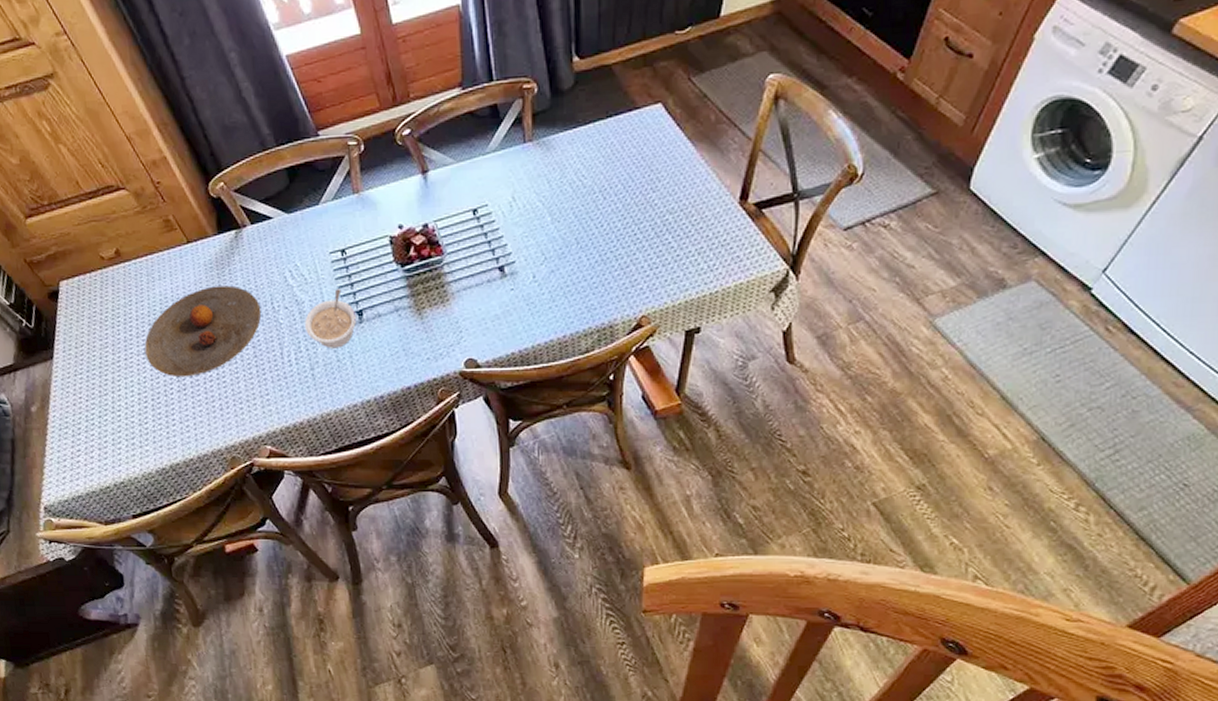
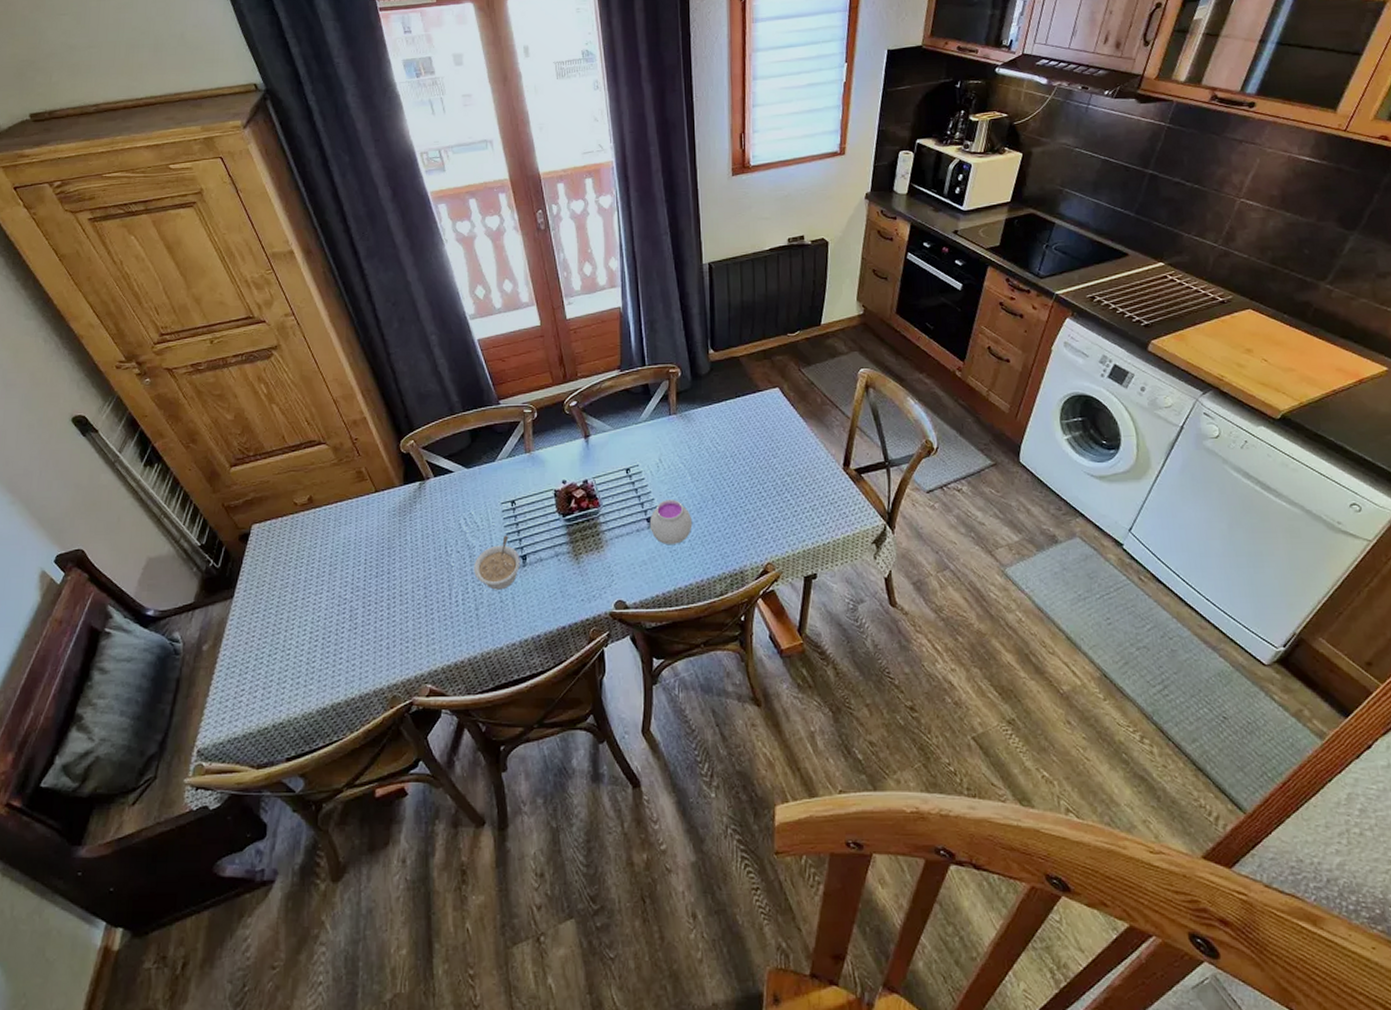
plate: present [144,285,261,377] -> none [323,531,435,617]
jar: none [502,245,553,296] -> present [649,500,693,544]

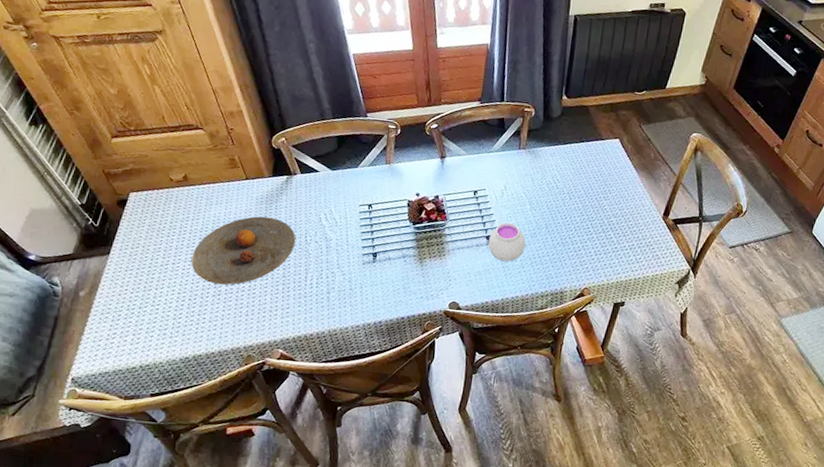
plate: none [323,531,435,617] -> present [191,216,296,285]
legume: present [474,535,521,590] -> none [329,233,372,280]

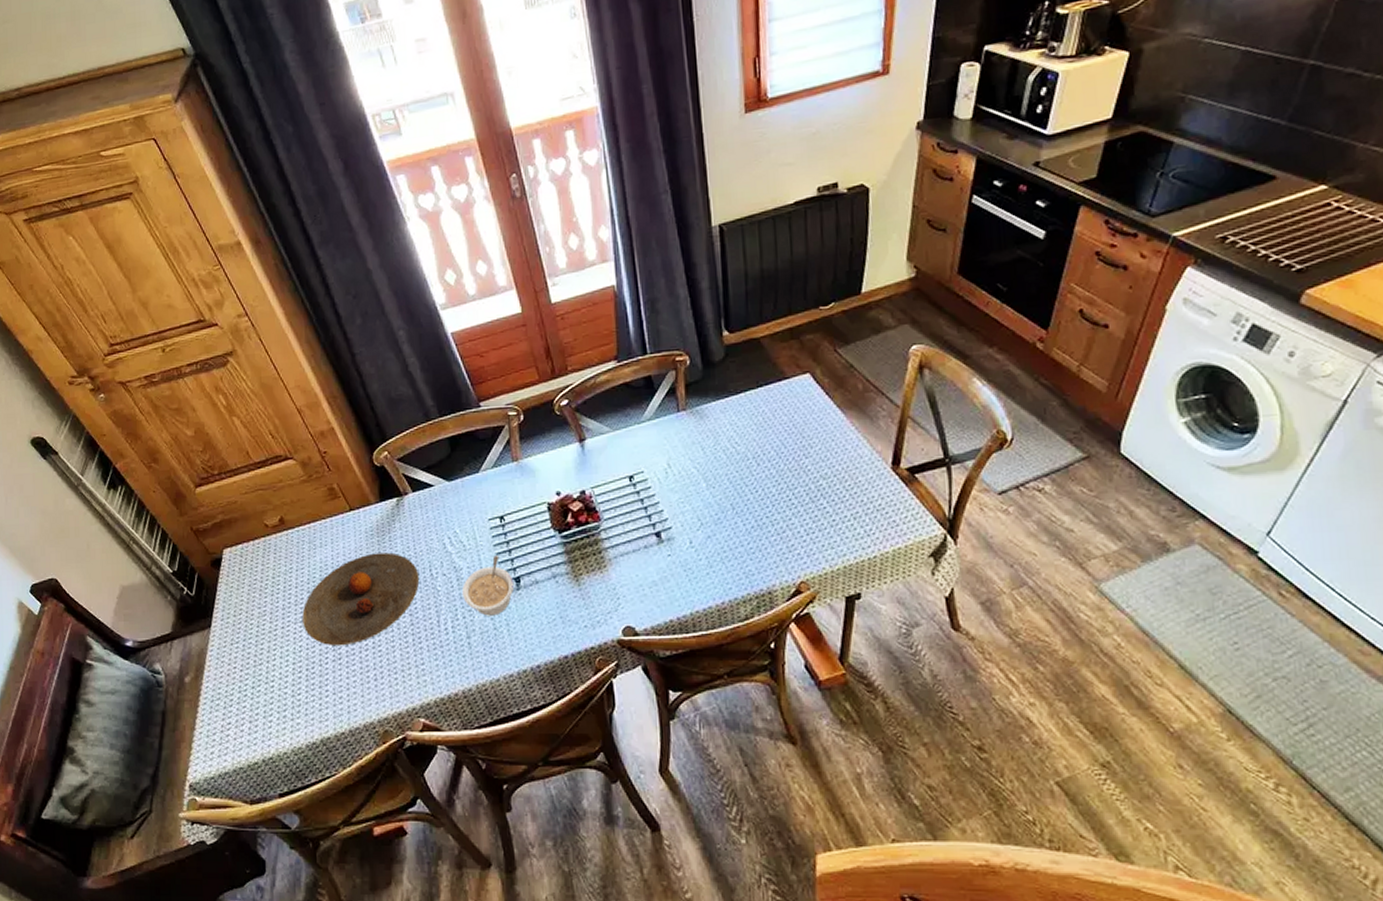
legume: none [329,233,372,280] -> present [462,555,515,616]
jar: present [488,222,526,262] -> none [658,510,710,562]

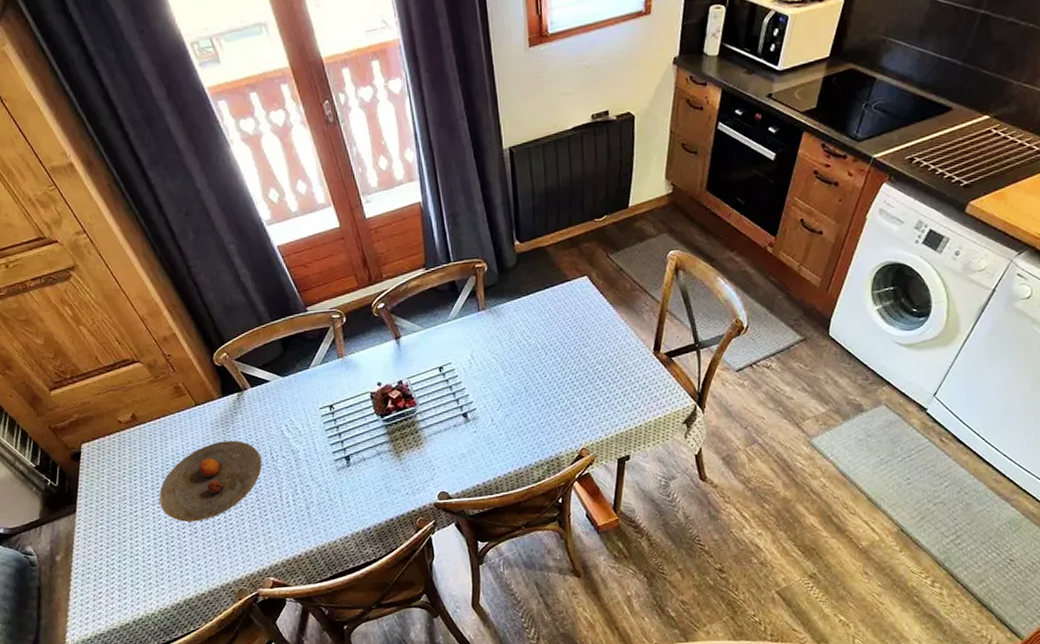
legume: present [462,555,515,616] -> none [300,438,345,490]

